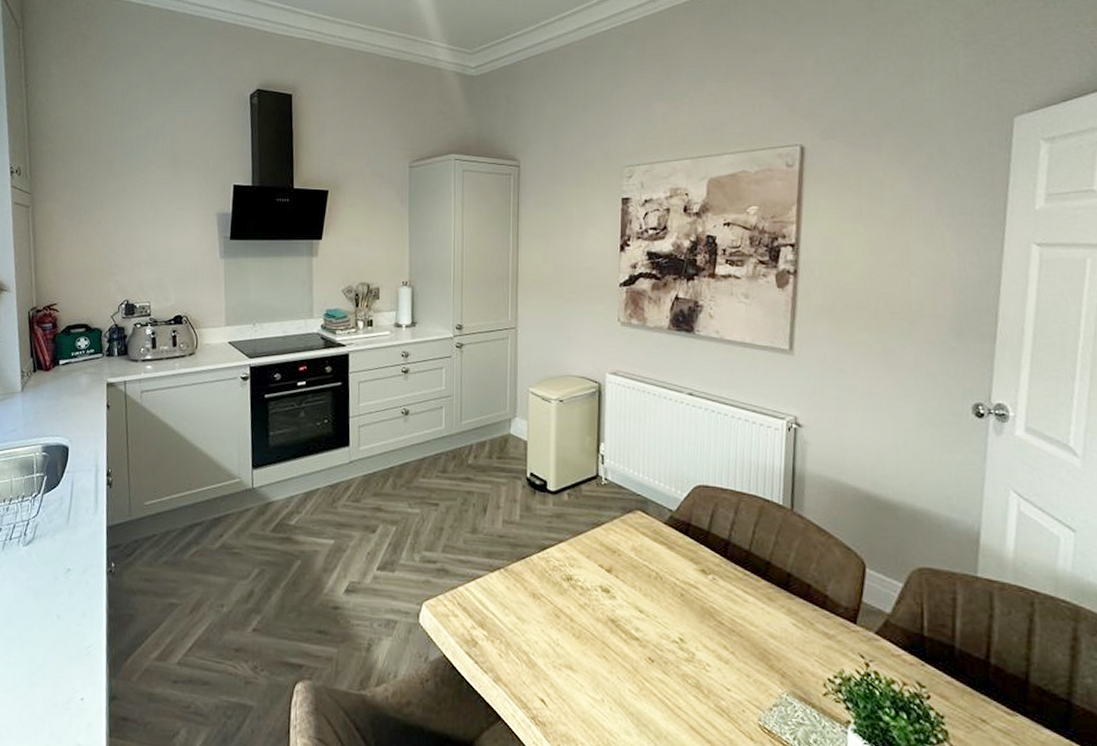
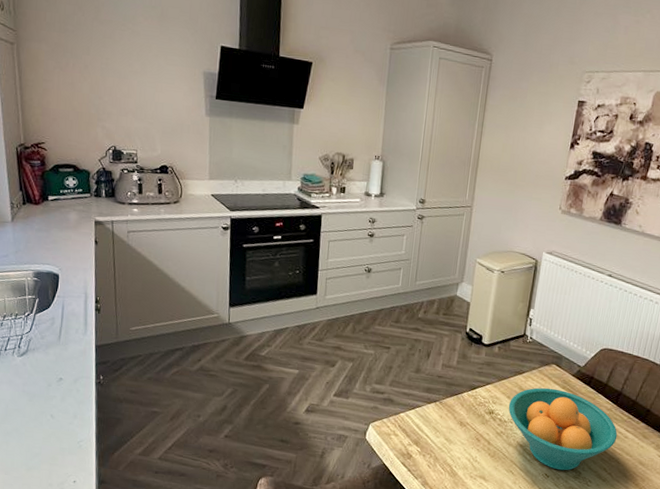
fruit bowl: none [589,541,734,652] -> present [508,387,618,471]

